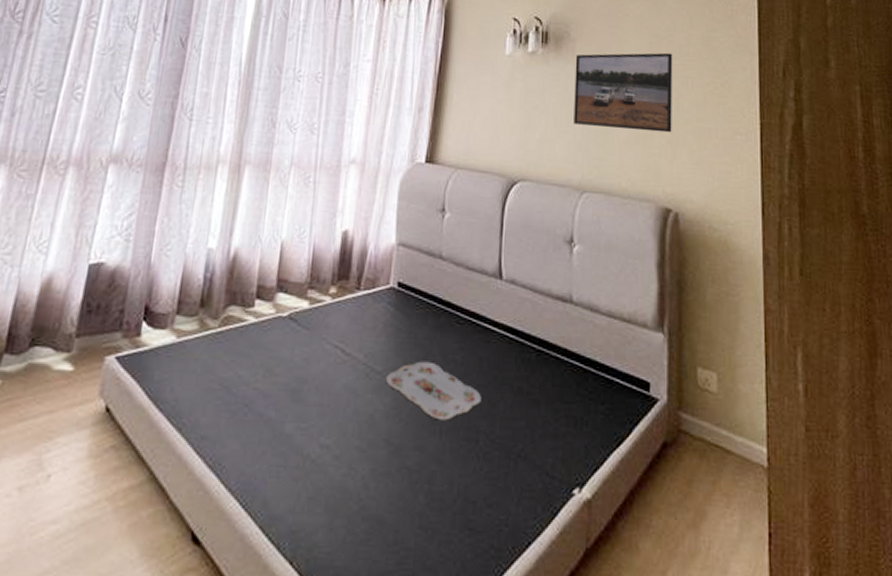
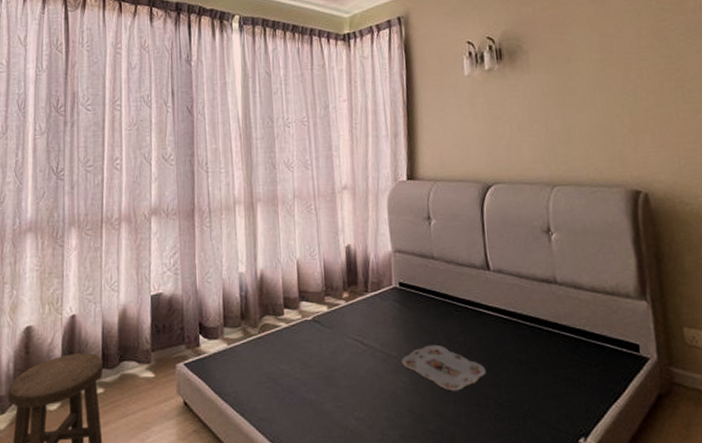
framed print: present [574,52,673,133] -> none [530,48,633,127]

